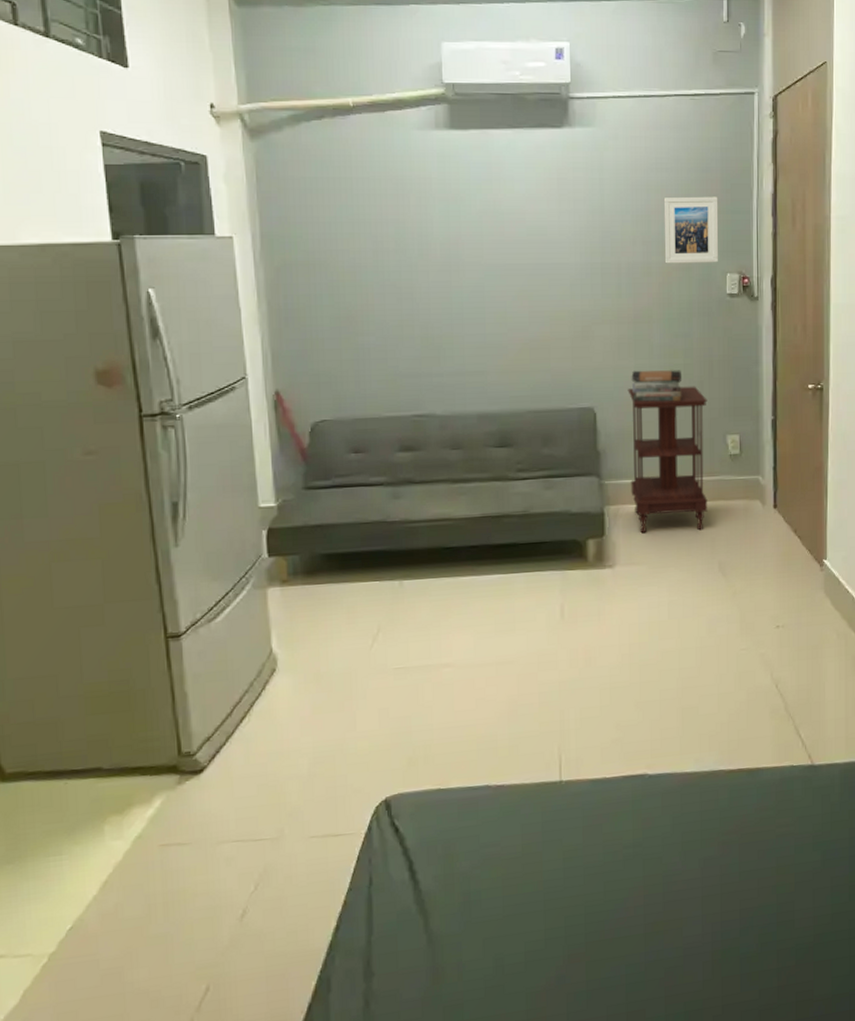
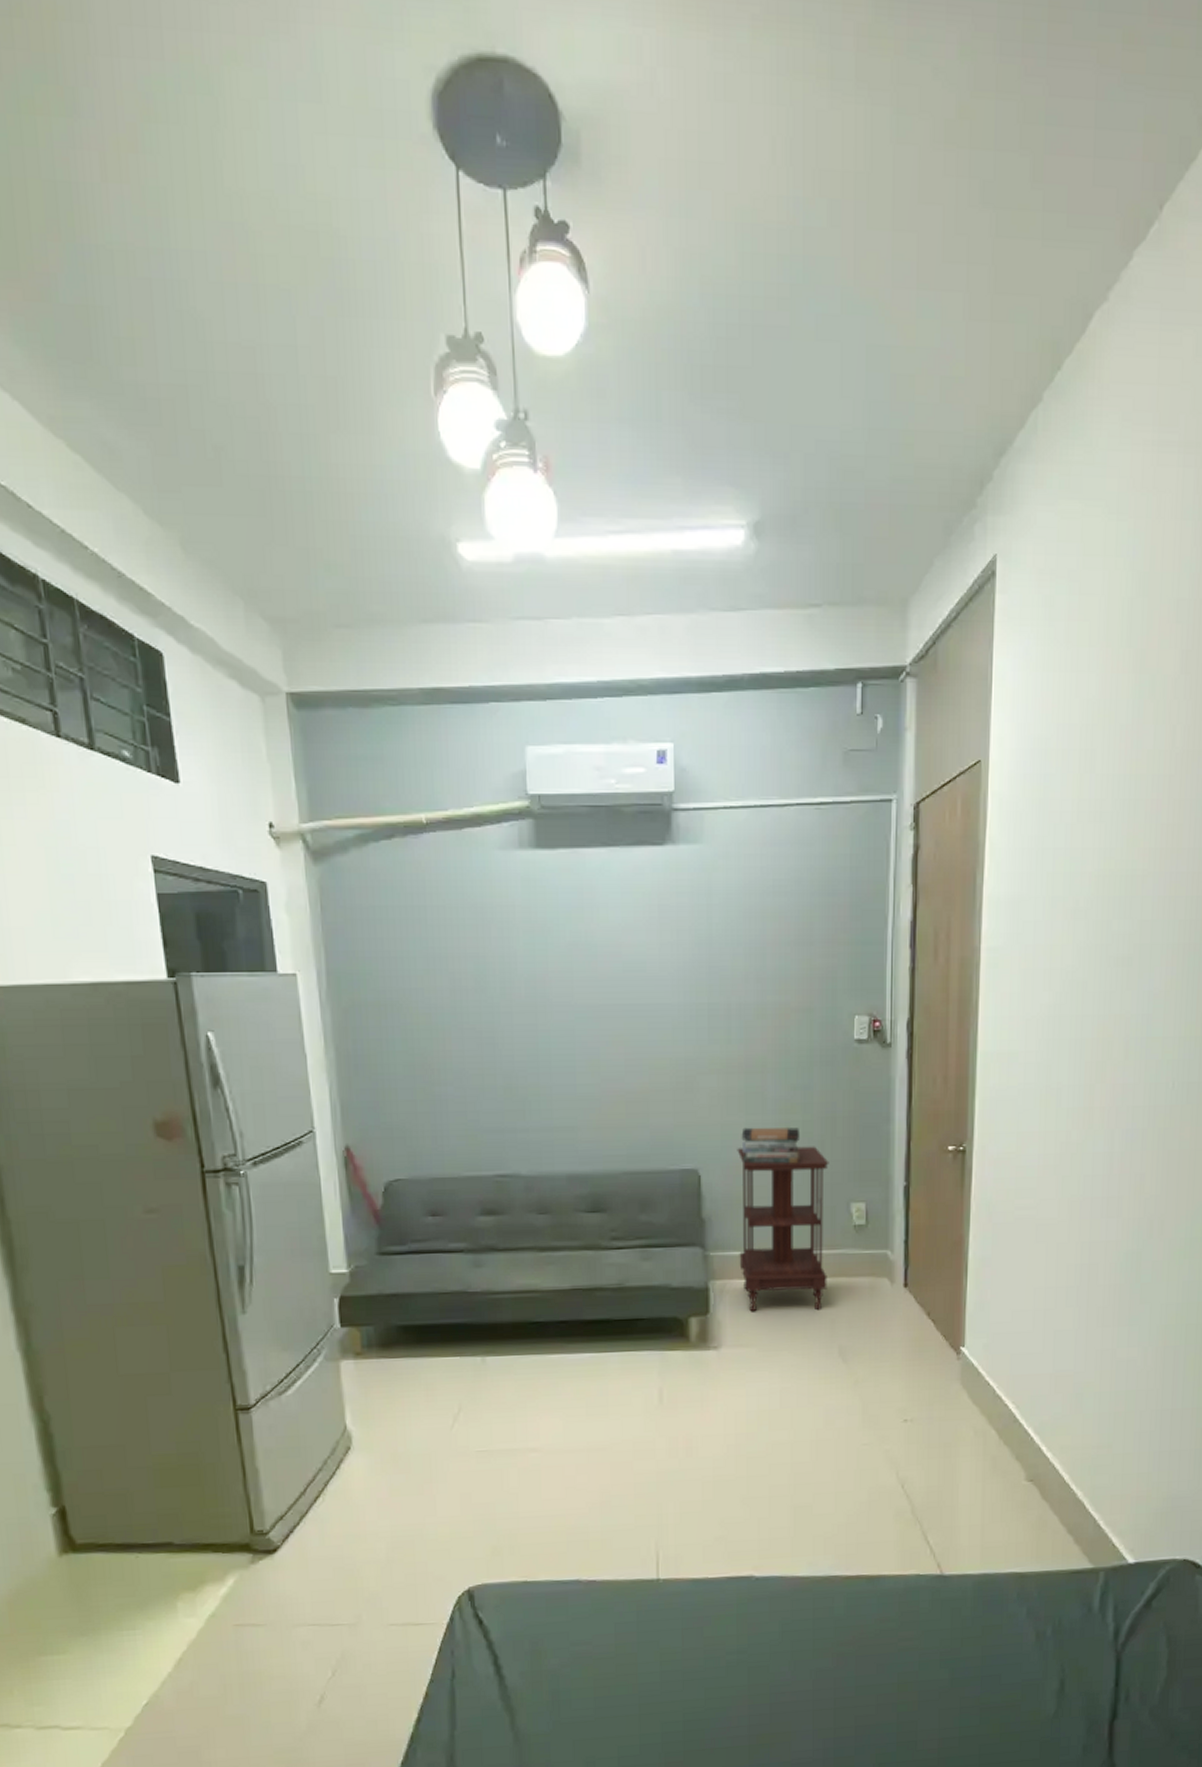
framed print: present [663,196,719,264] -> none [781,925,846,1004]

